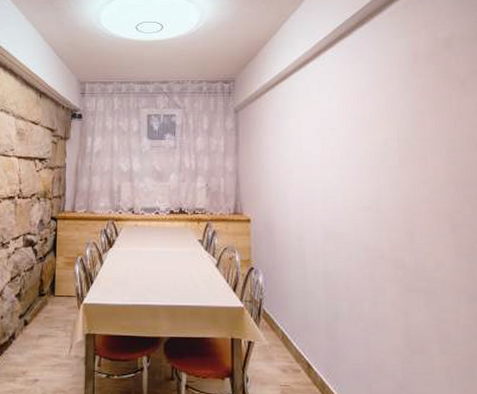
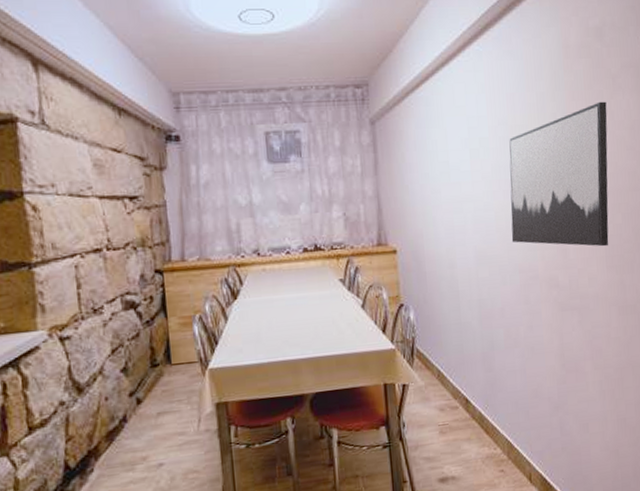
wall art: none [358,102,458,235] -> present [509,101,609,247]

